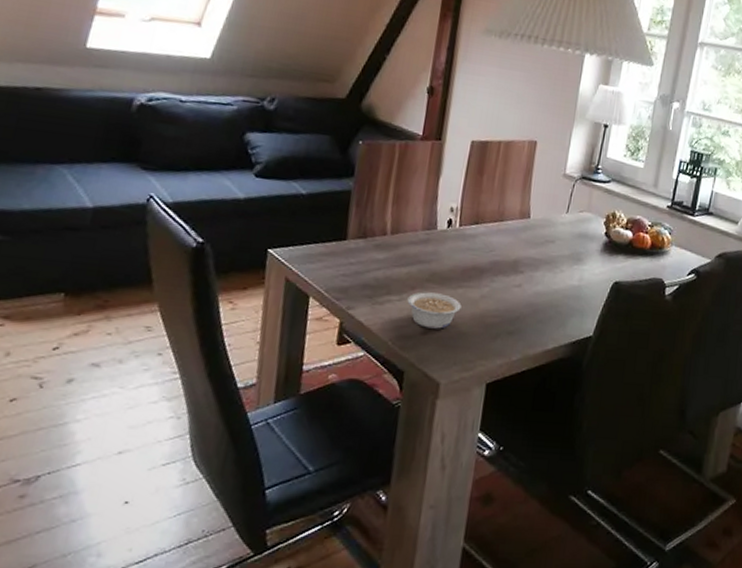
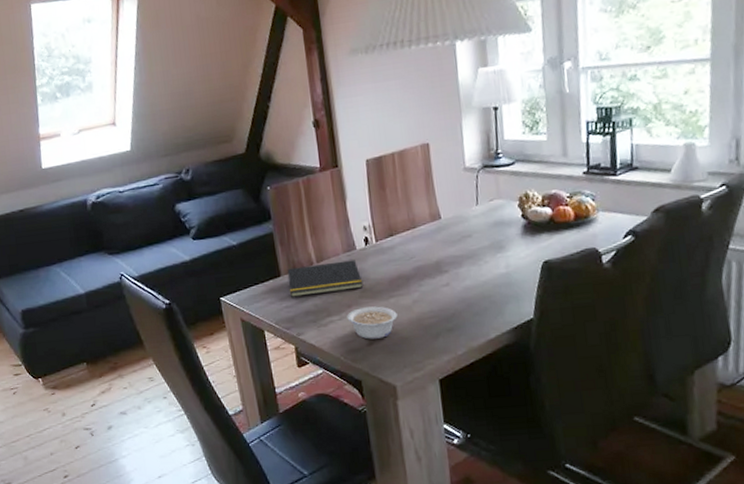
notepad: none [351,233,435,272] -> present [287,260,363,297]

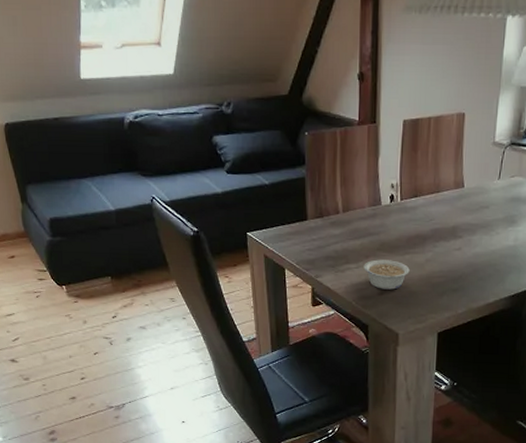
notepad: present [287,260,363,297] -> none [313,213,383,242]

